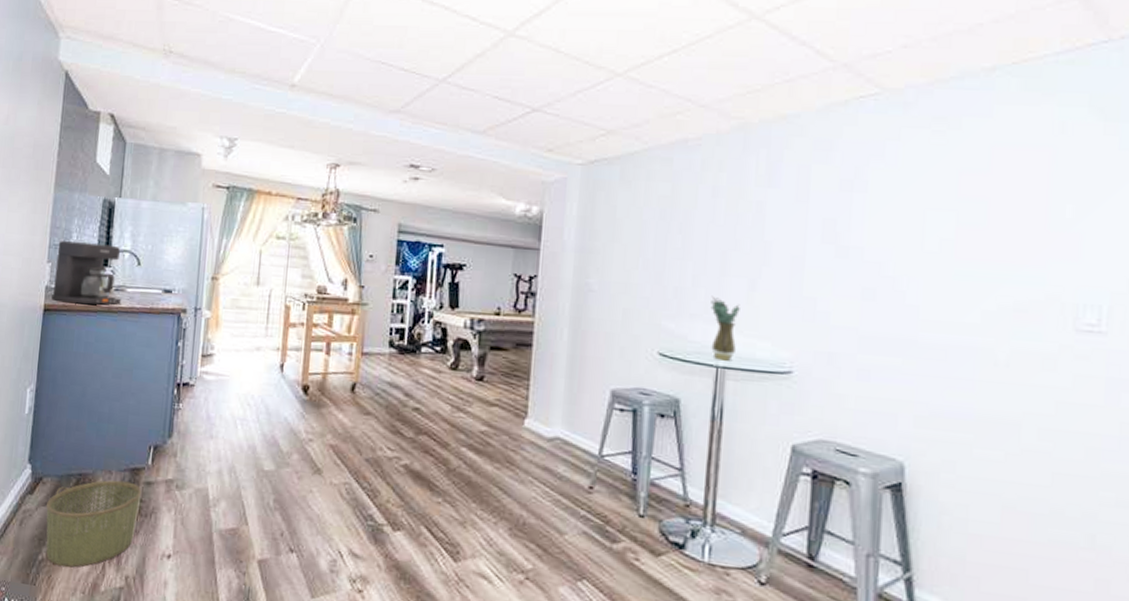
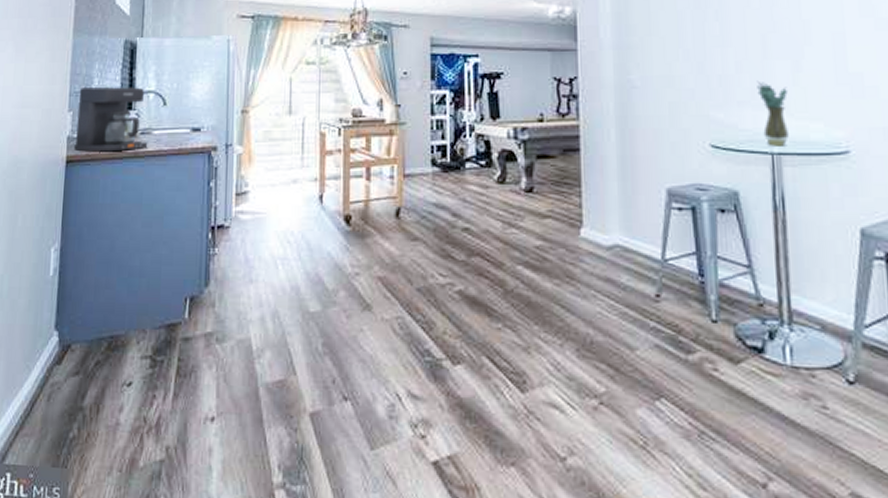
basket: present [45,480,142,568] -> none [75,339,179,444]

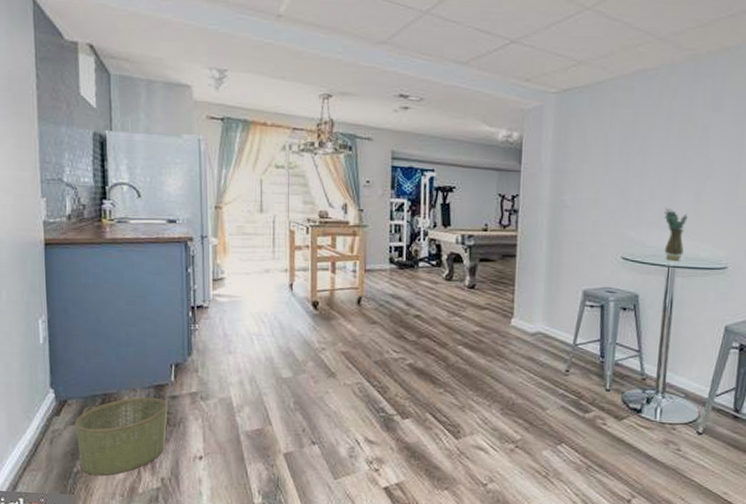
coffee maker: present [74,87,148,152] -> none [50,176,126,238]
basket: none [75,339,179,444] -> present [74,396,168,476]

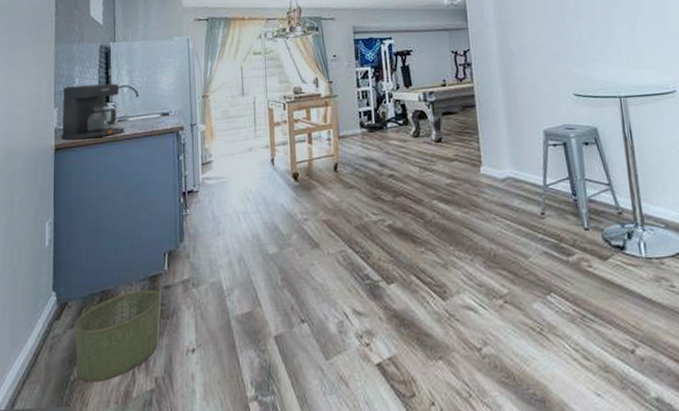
coffee maker: none [50,176,126,238] -> present [61,83,125,140]
vase: present [664,207,688,261] -> none [604,42,631,92]

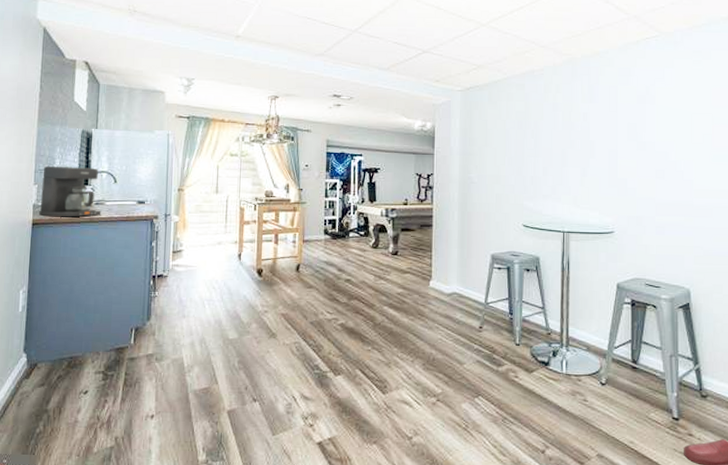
basket: present [73,289,162,383] -> none [41,359,126,437]

